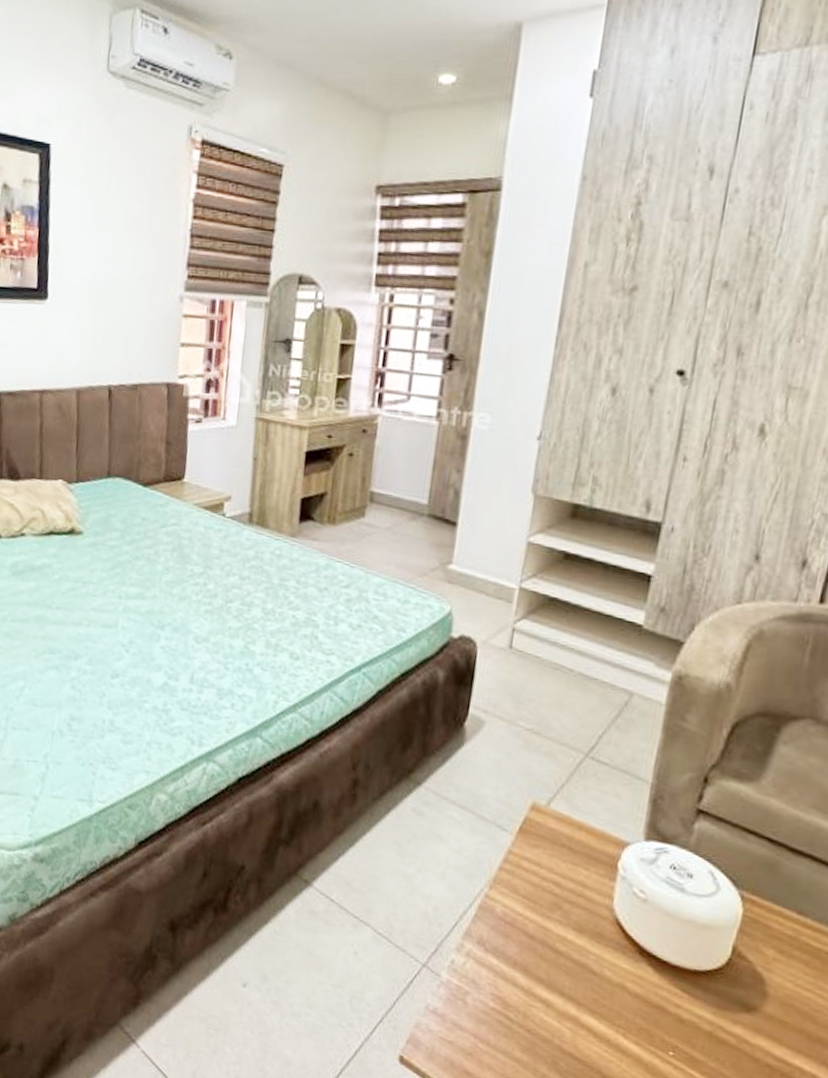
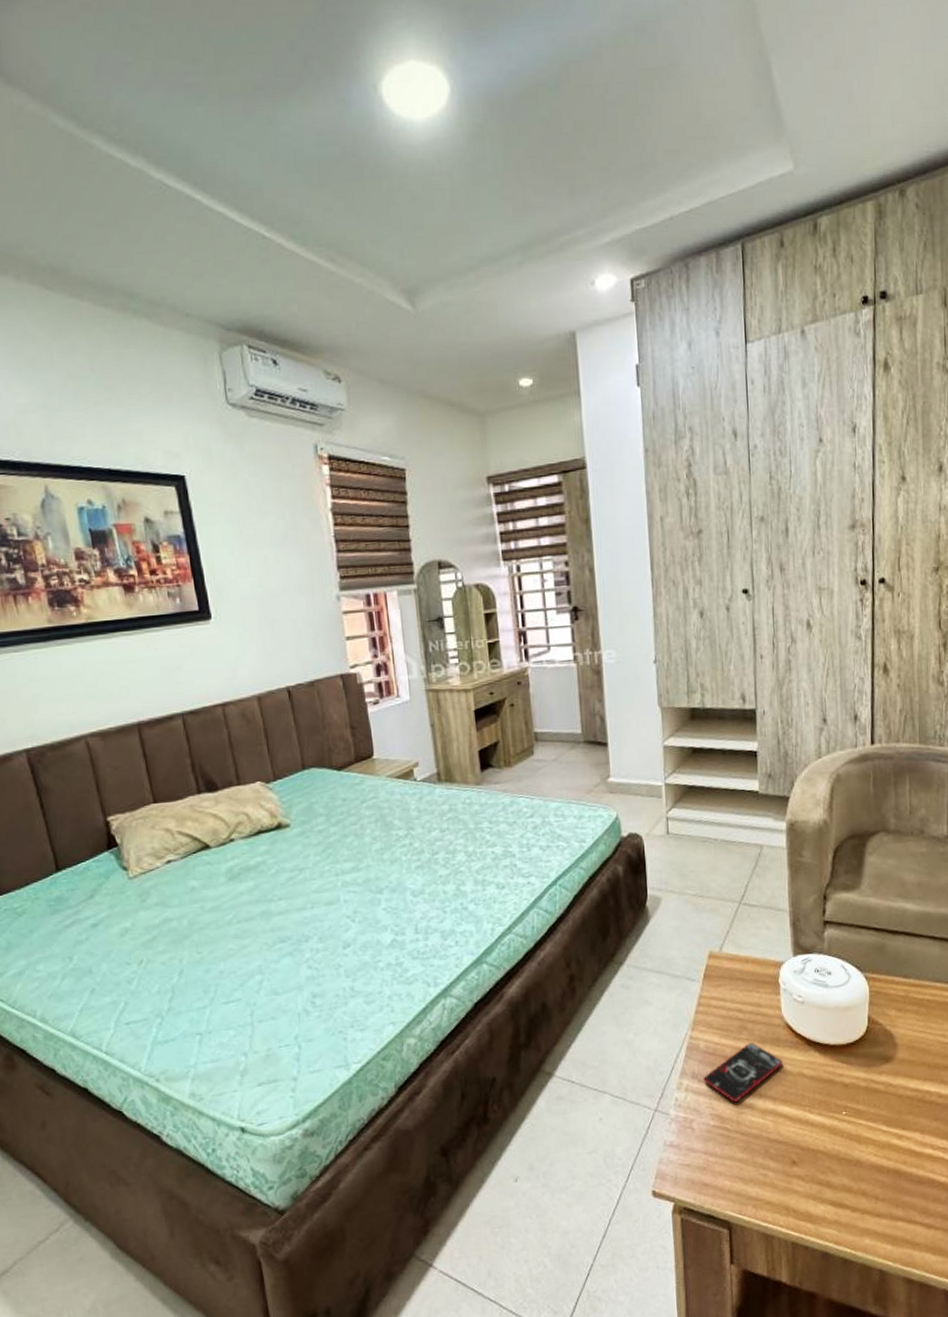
smartphone: none [492,926,602,991] -> present [703,1043,783,1102]

